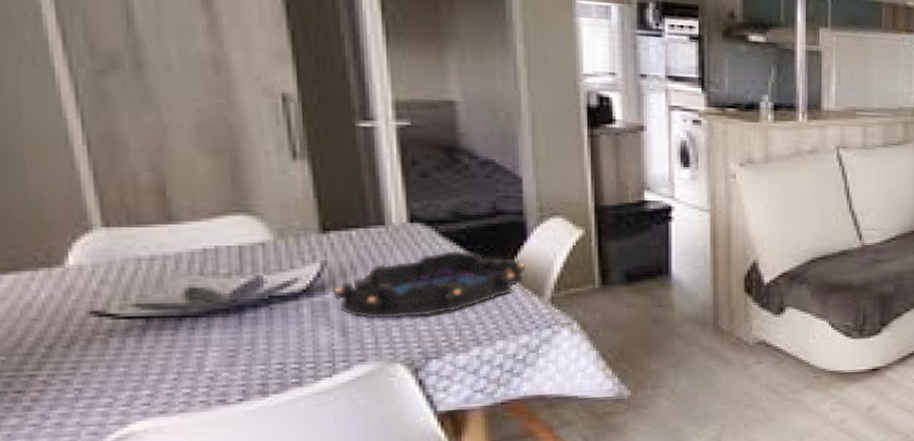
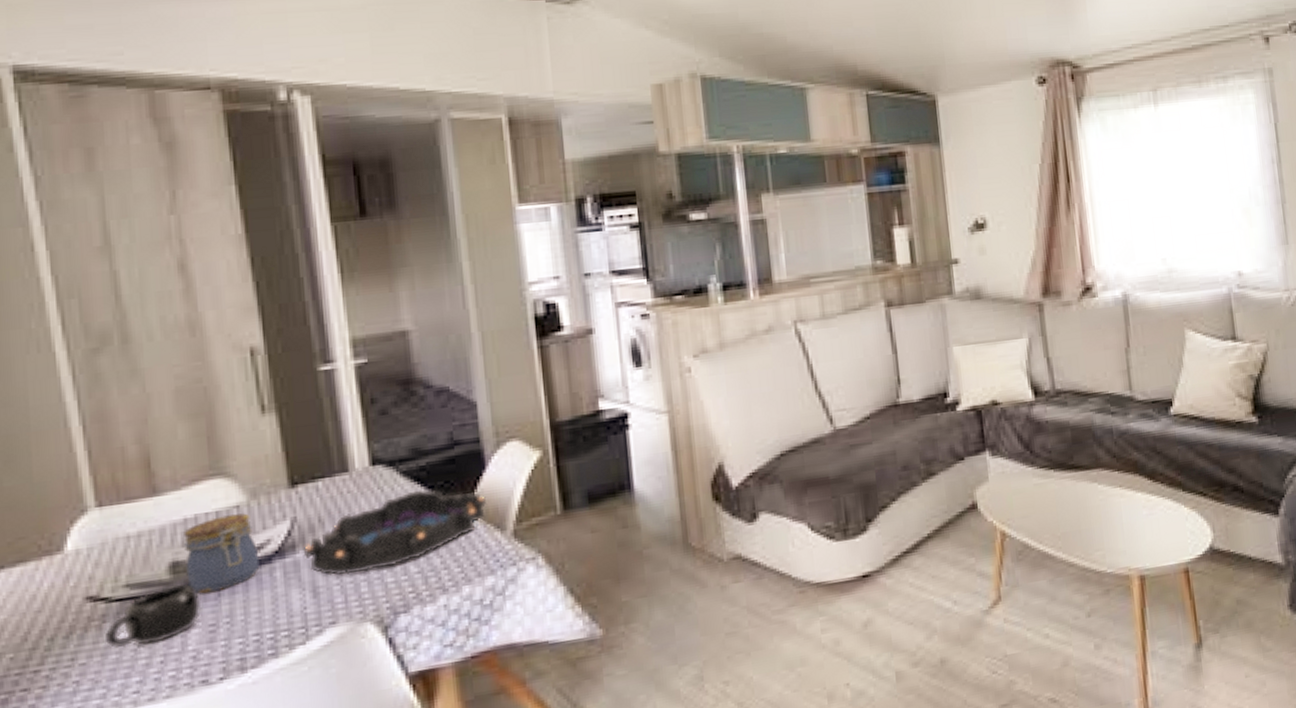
mug: none [111,309,221,363] -> present [104,583,202,649]
jar: none [202,251,286,321] -> present [183,513,260,594]

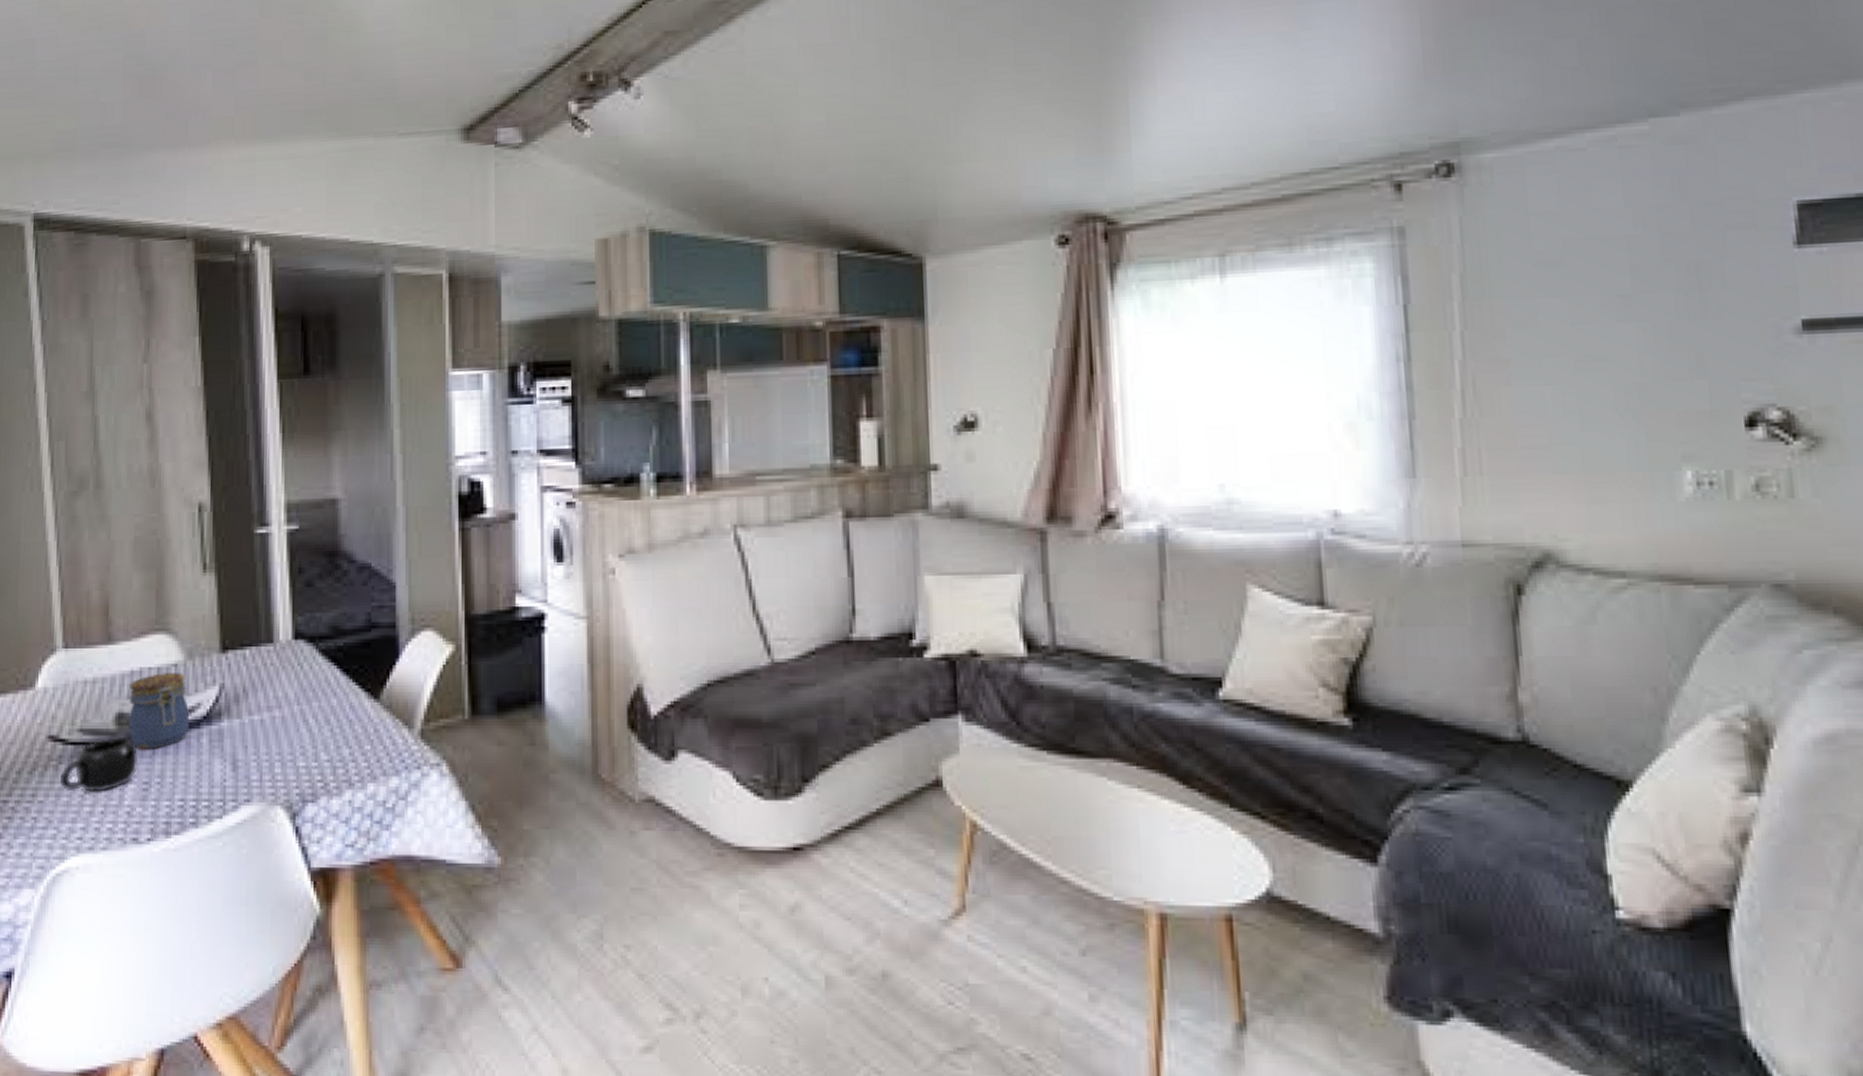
decorative bowl: present [303,489,486,576] -> none [227,672,397,752]

